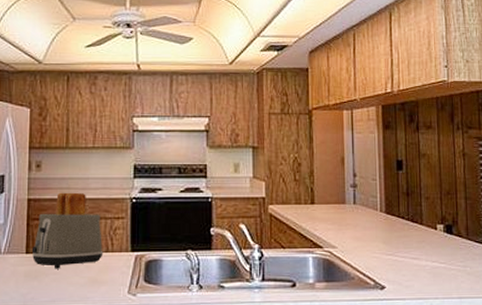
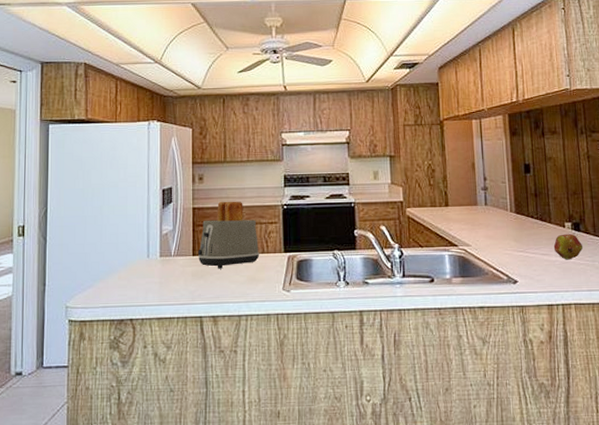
fruit: none [424,237,455,265] -> present [553,234,583,260]

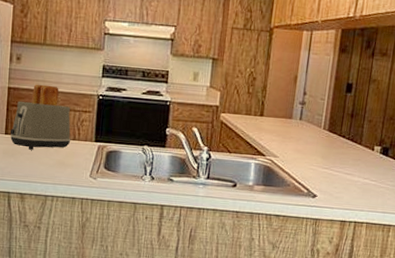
fruit: present [553,234,583,260] -> none [358,156,388,182]

